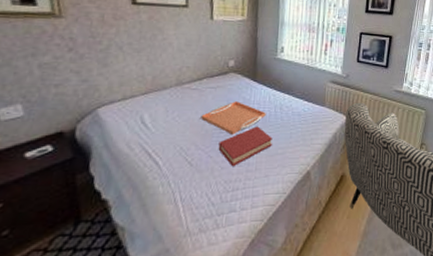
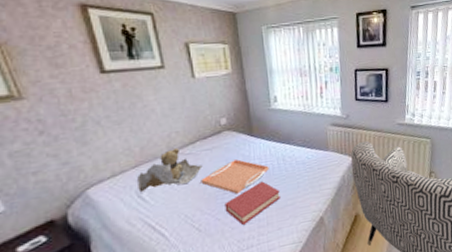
teddy bear: none [143,81,205,119] -> present [136,147,203,193]

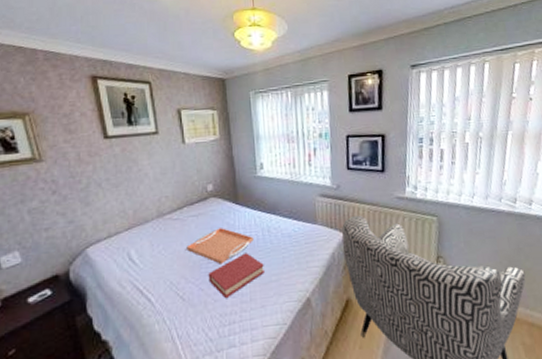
teddy bear: present [136,147,203,193] -> none [128,212,189,255]

